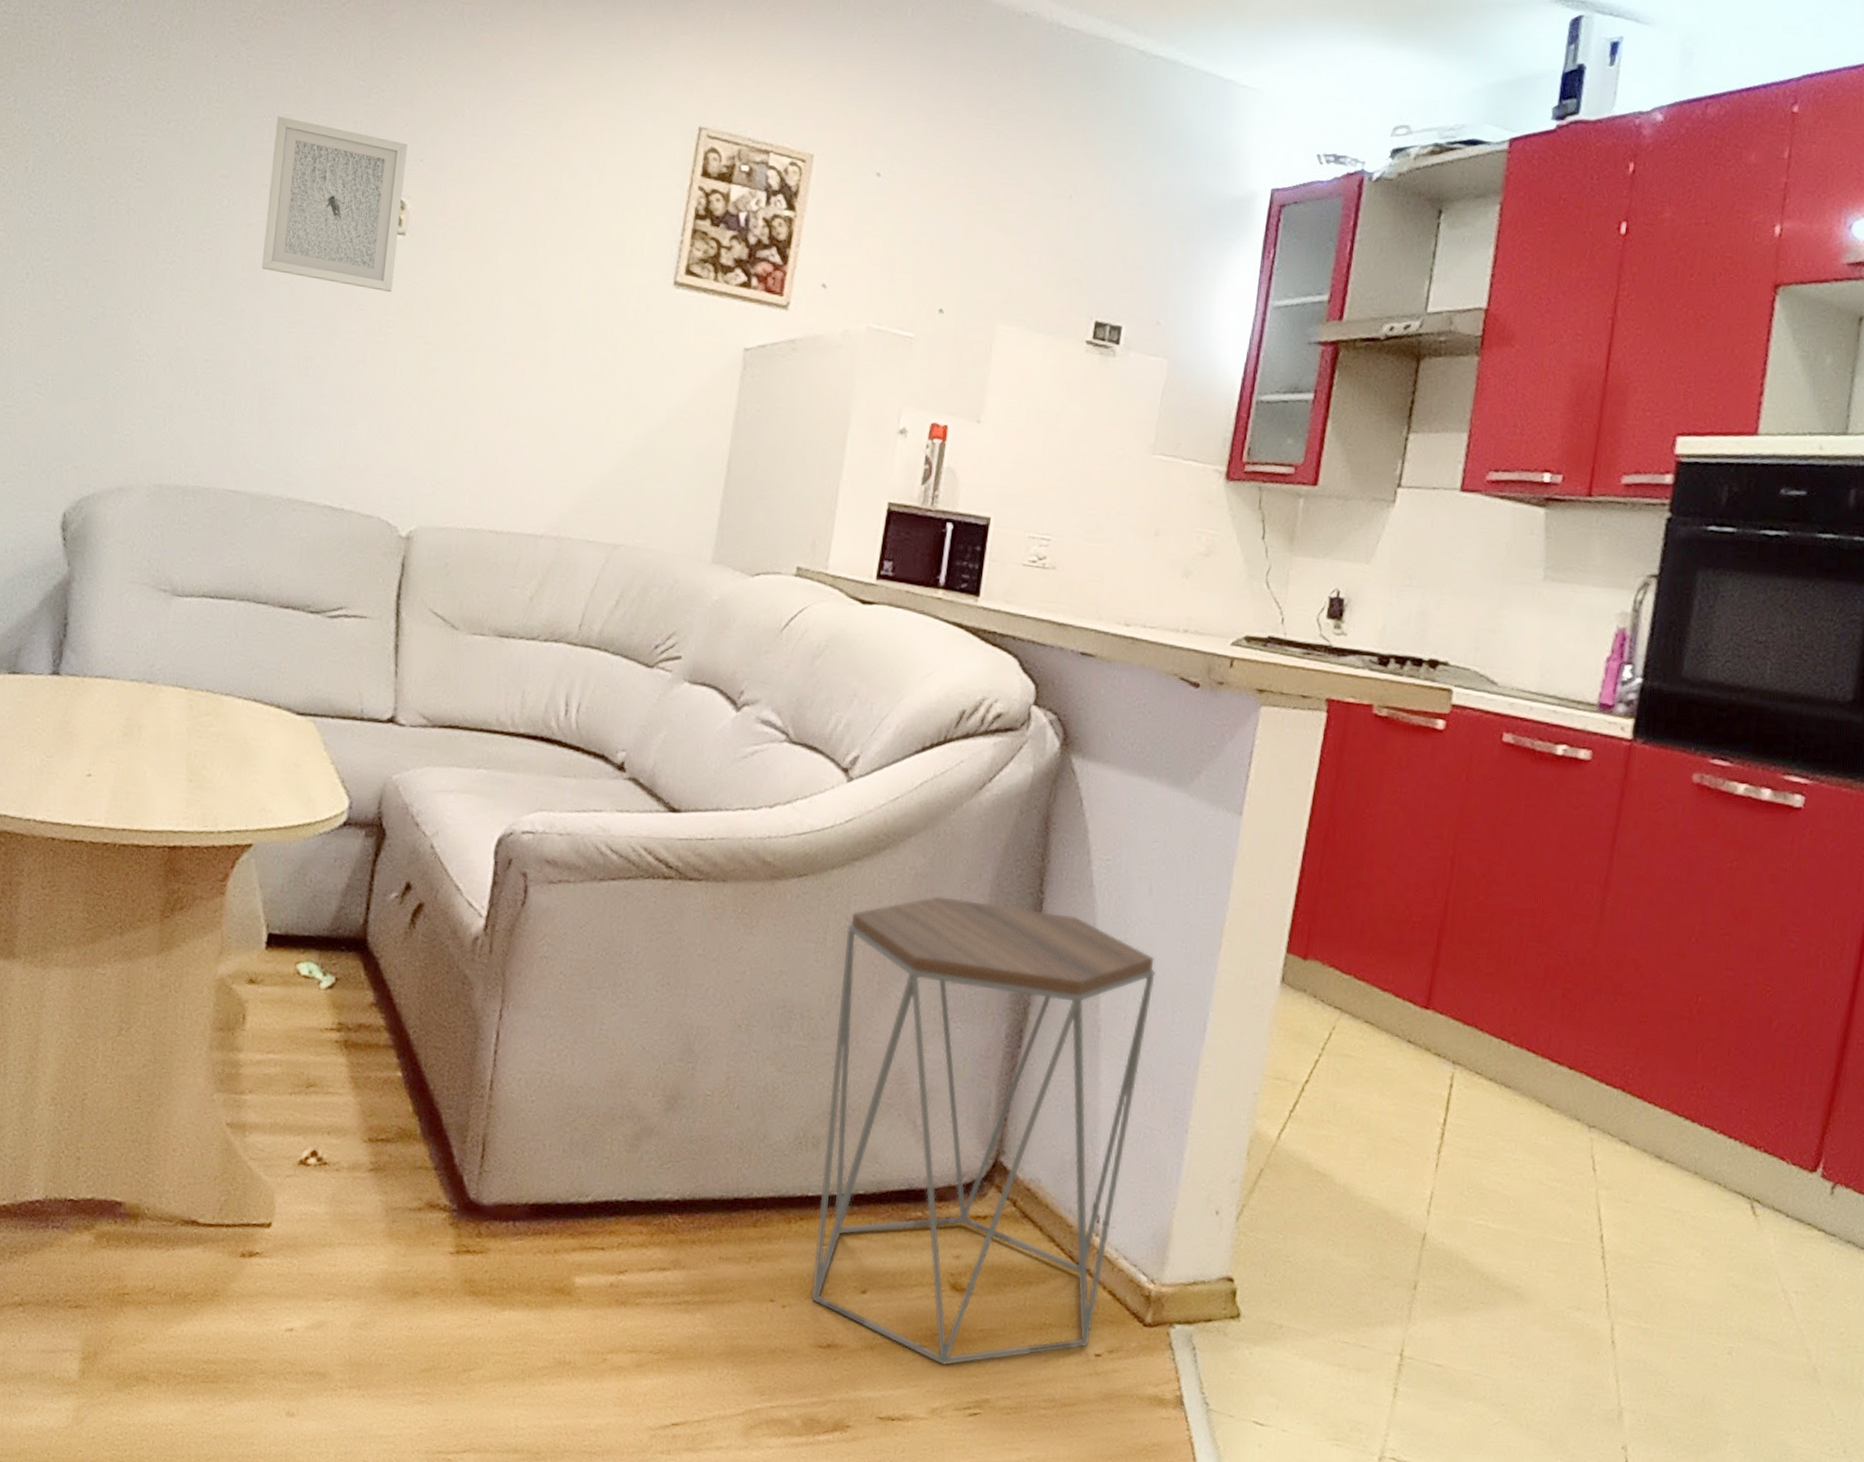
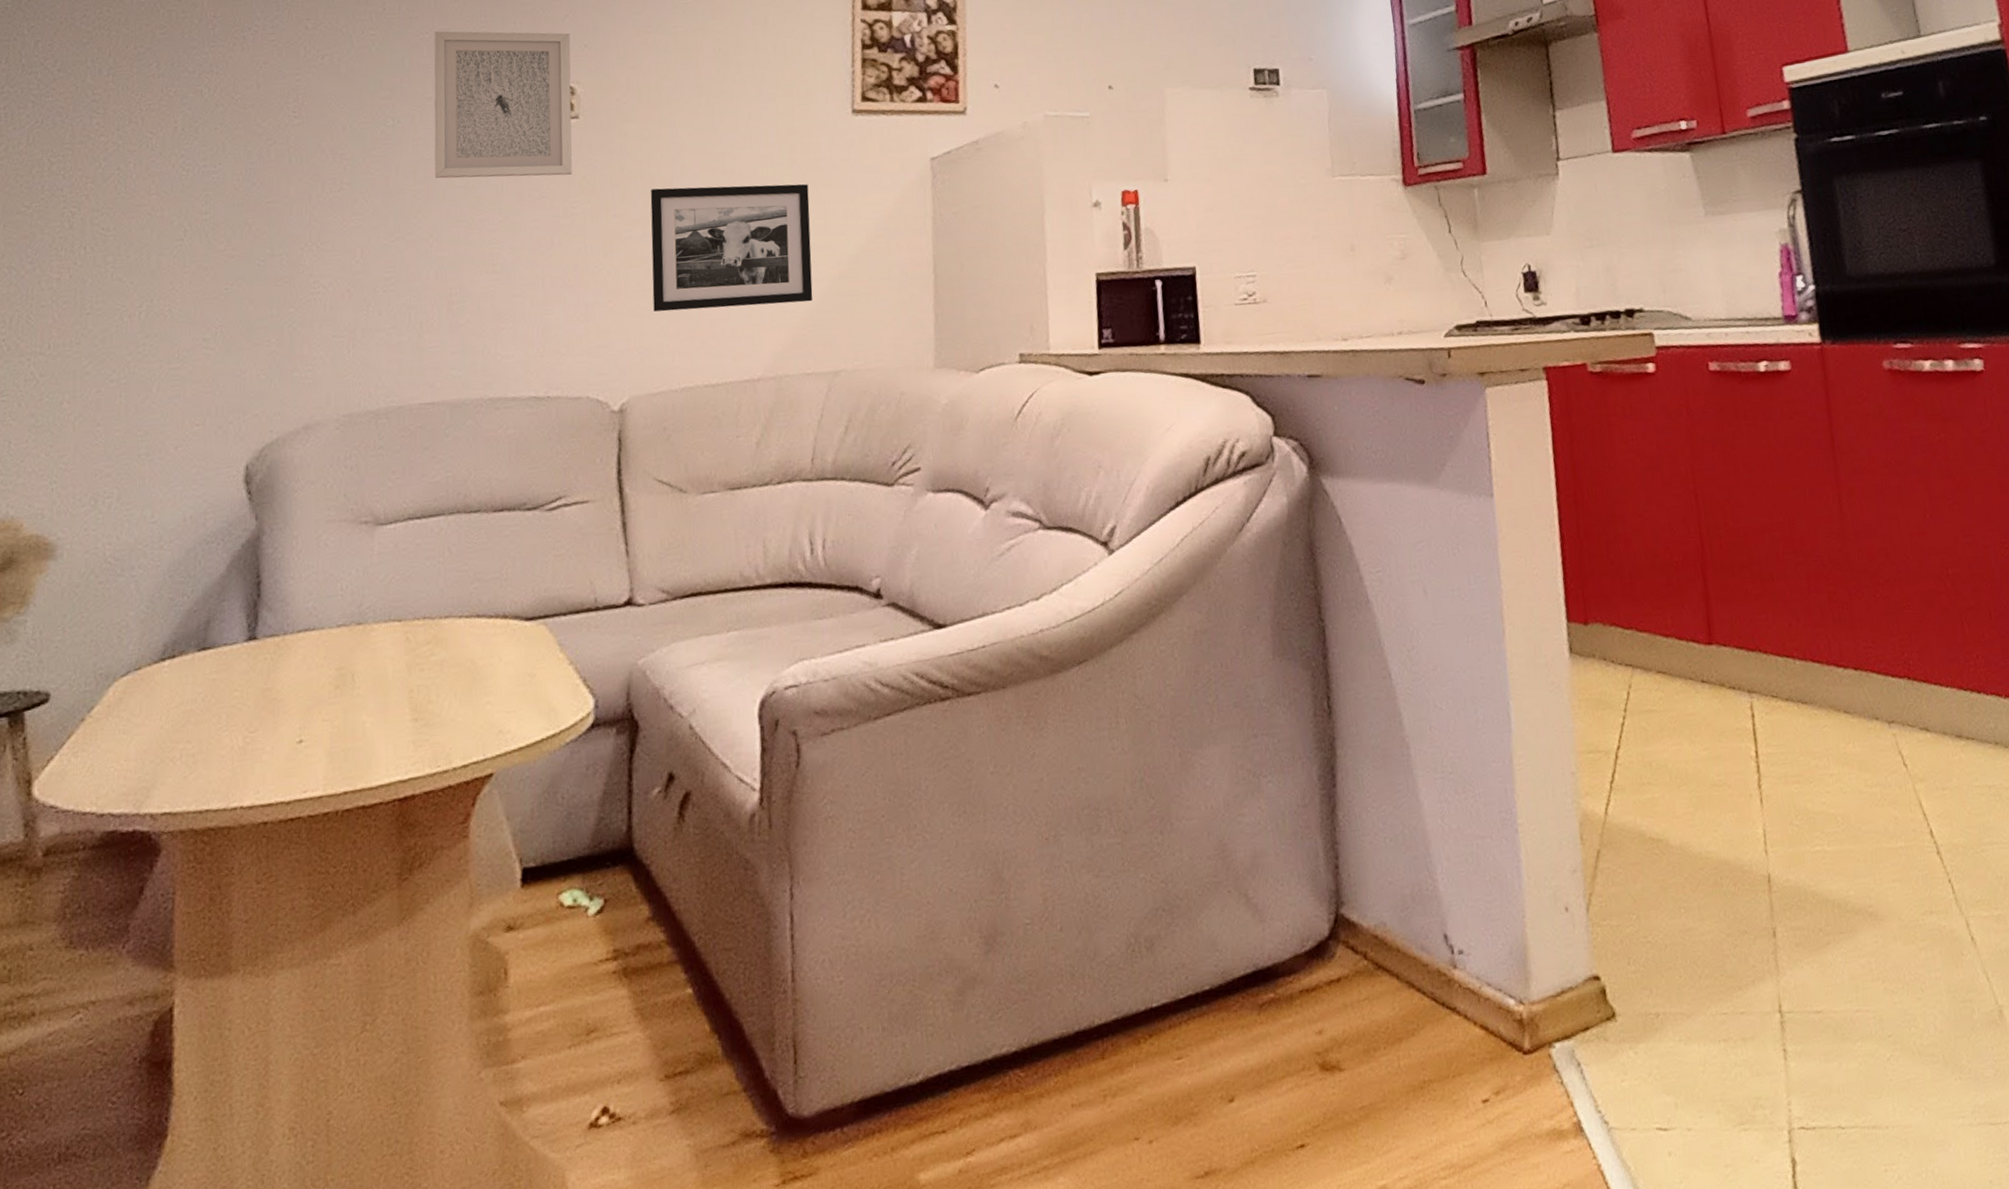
picture frame: none [451,323,619,470] -> present [650,184,813,312]
side table: present [810,896,1156,1366] -> none [1137,636,1474,1161]

